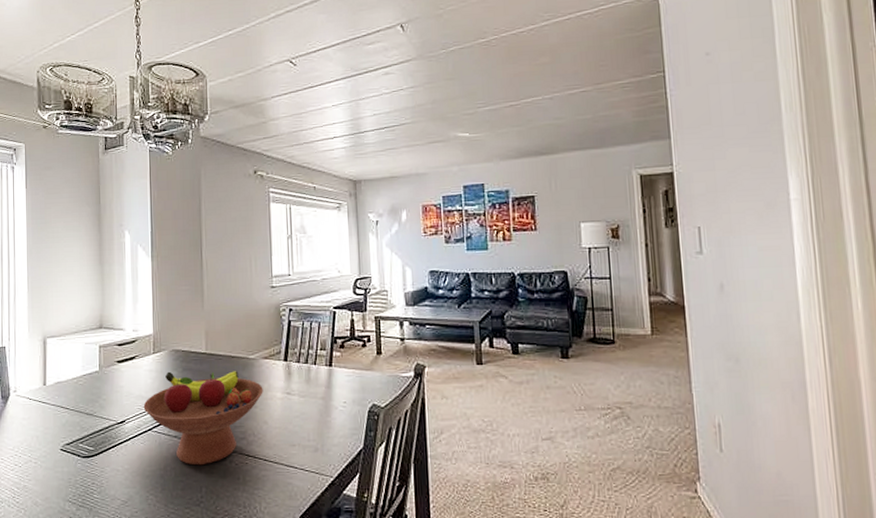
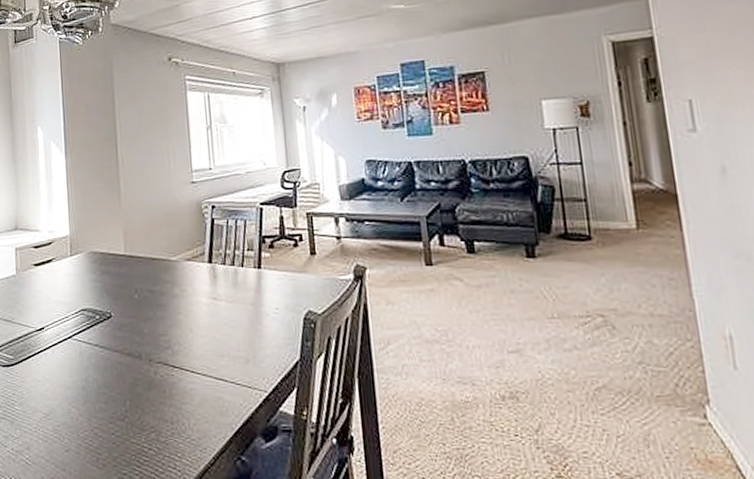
fruit bowl: present [143,371,263,466] -> none [62,274,188,377]

